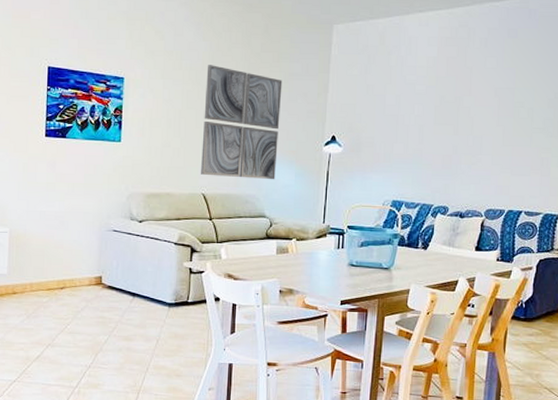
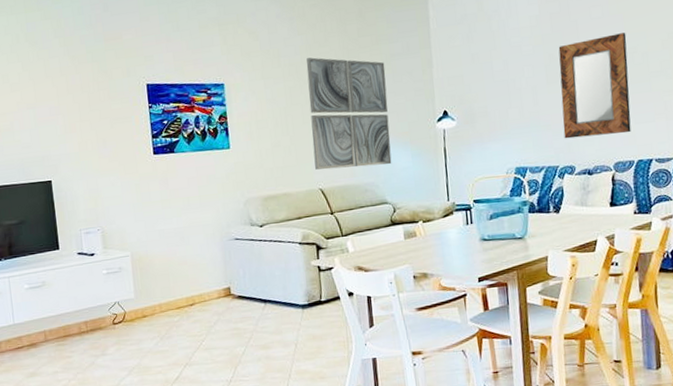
home mirror: none [442,86,516,183] -> present [558,32,631,139]

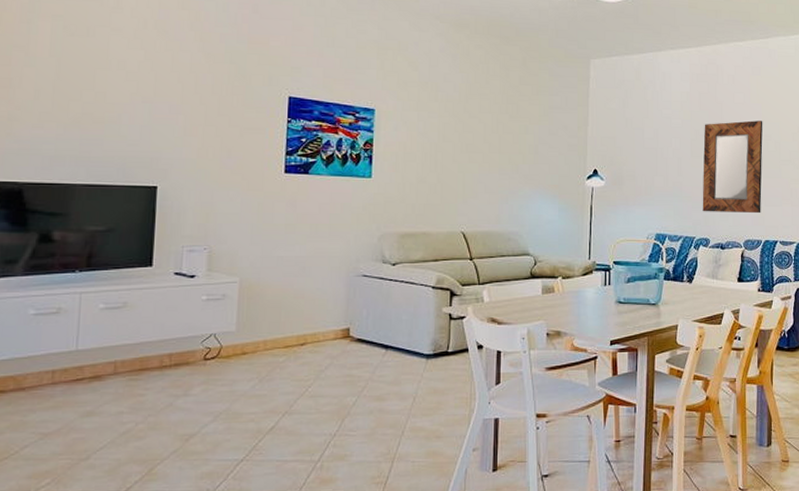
wall art: present [306,57,392,170] -> none [460,97,542,216]

